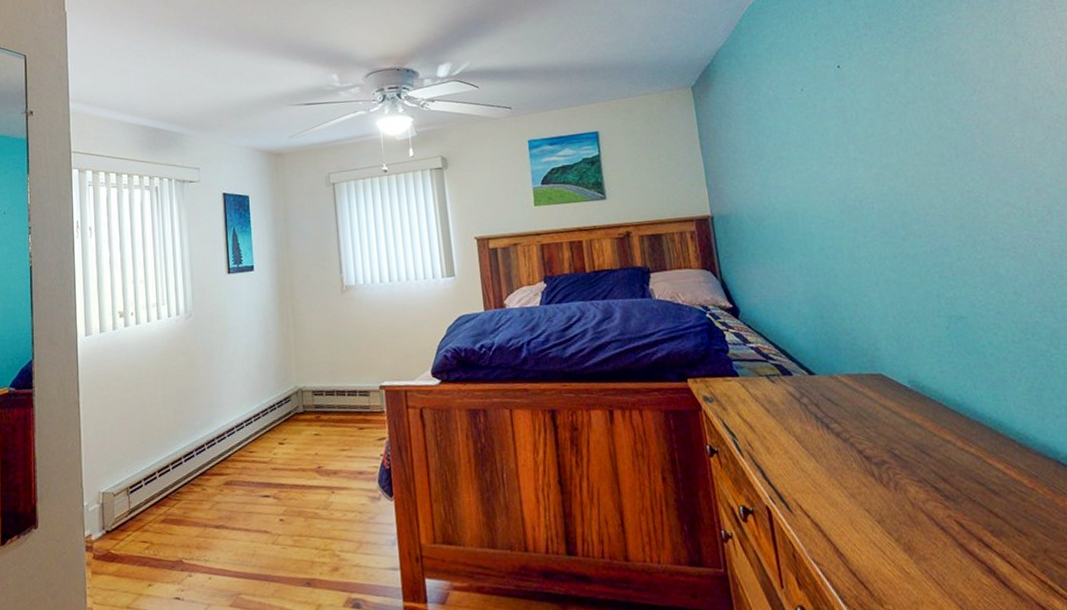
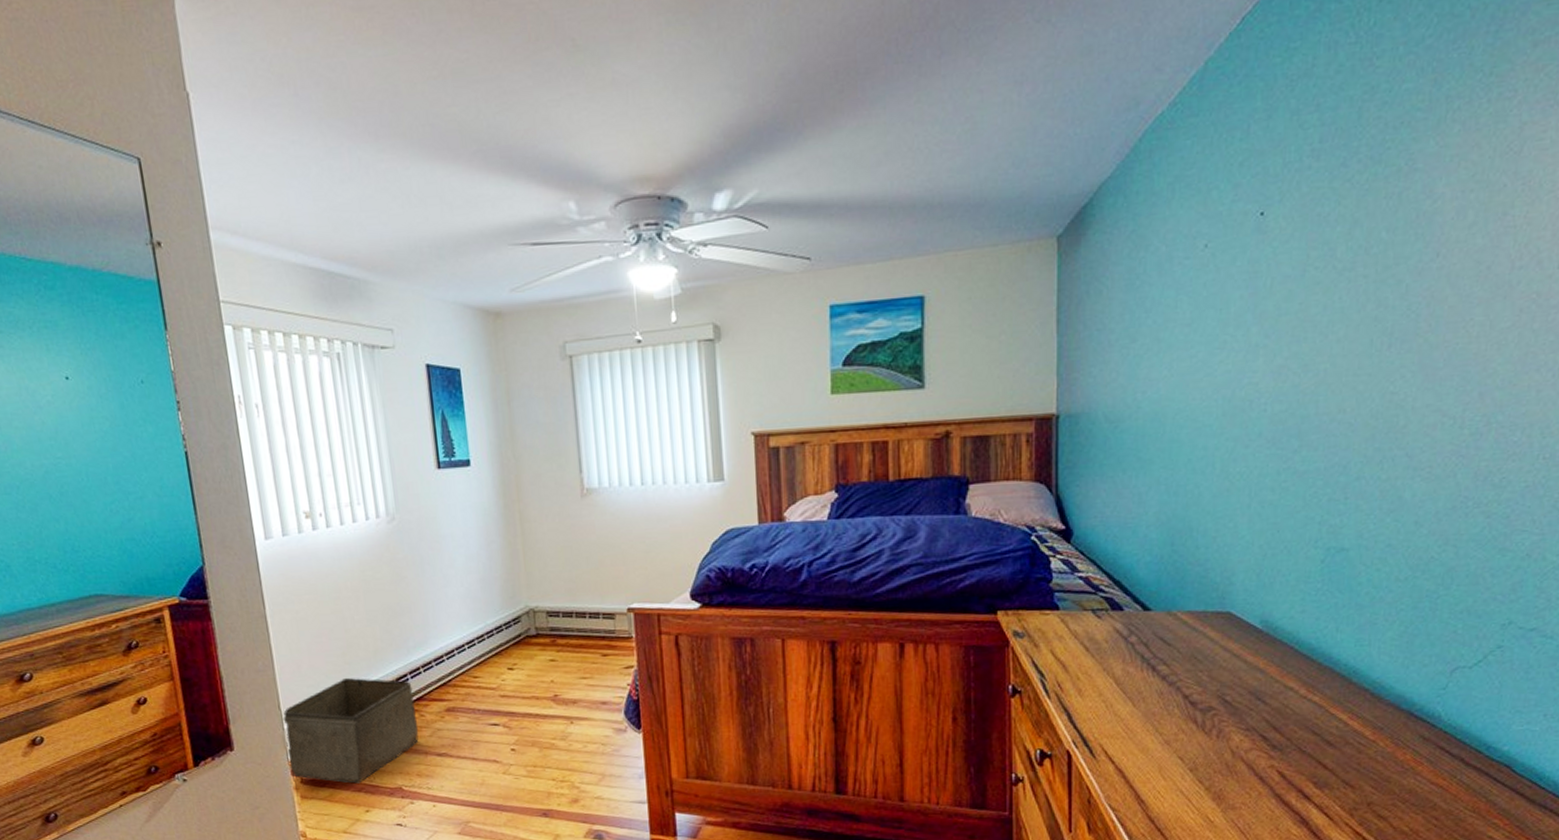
storage bin: none [83,455,200,558] -> present [283,677,419,784]

